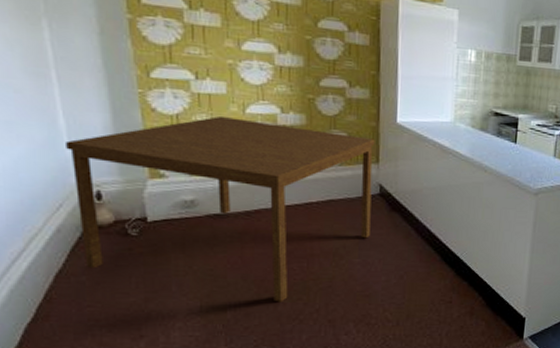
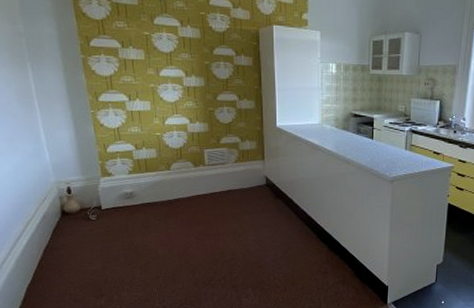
dining table: present [66,116,375,302] -> none [46,128,261,271]

